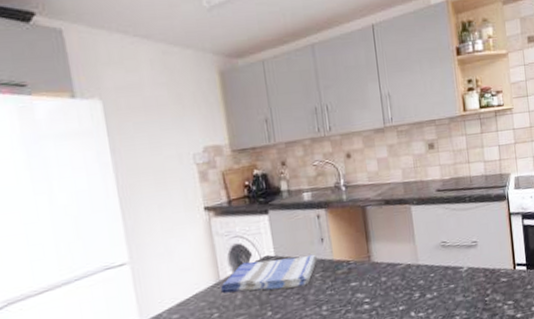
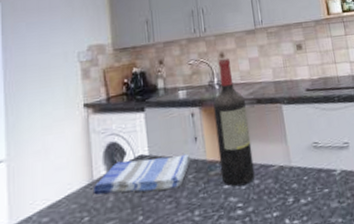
wine bottle: none [339,158,382,284] -> present [213,58,255,187]

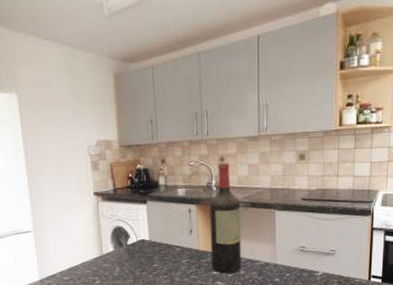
dish towel: present [92,153,190,195] -> none [102,242,185,269]

